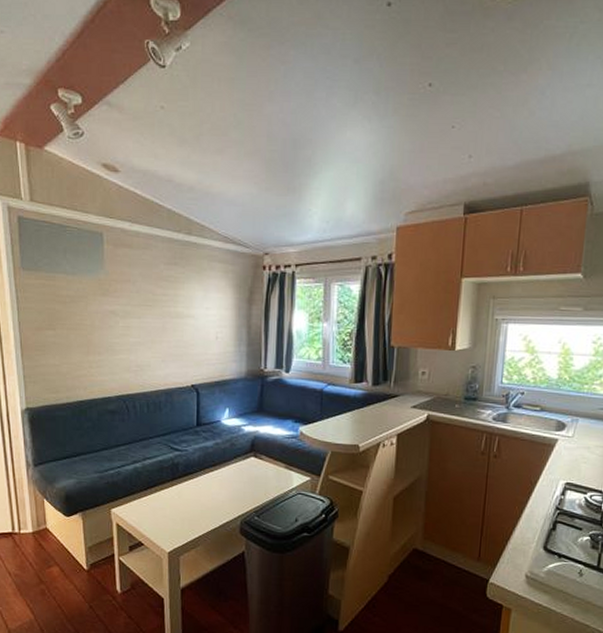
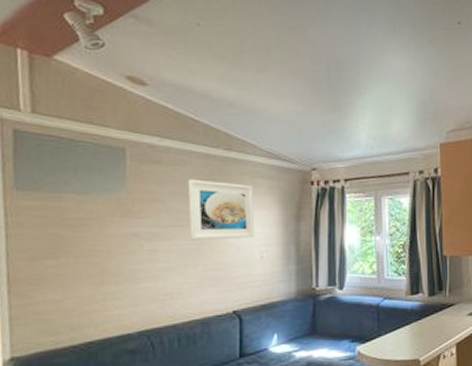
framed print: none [154,262,211,320] -> present [187,179,255,240]

